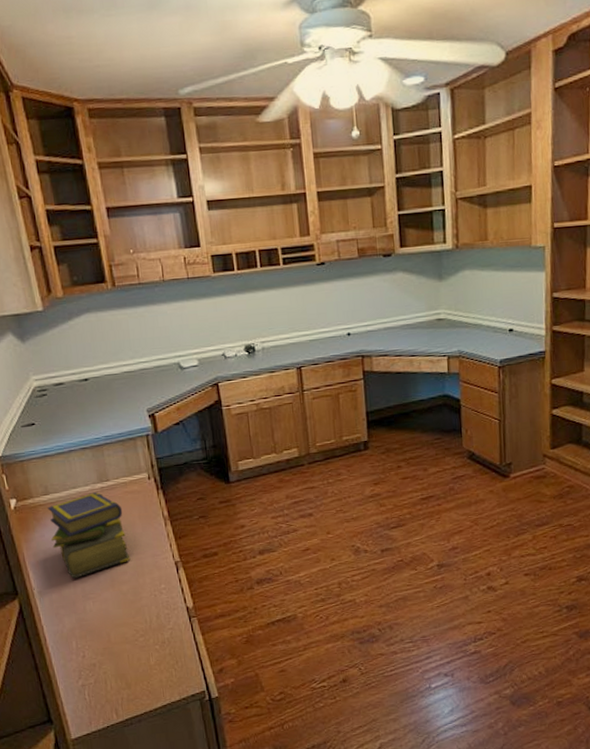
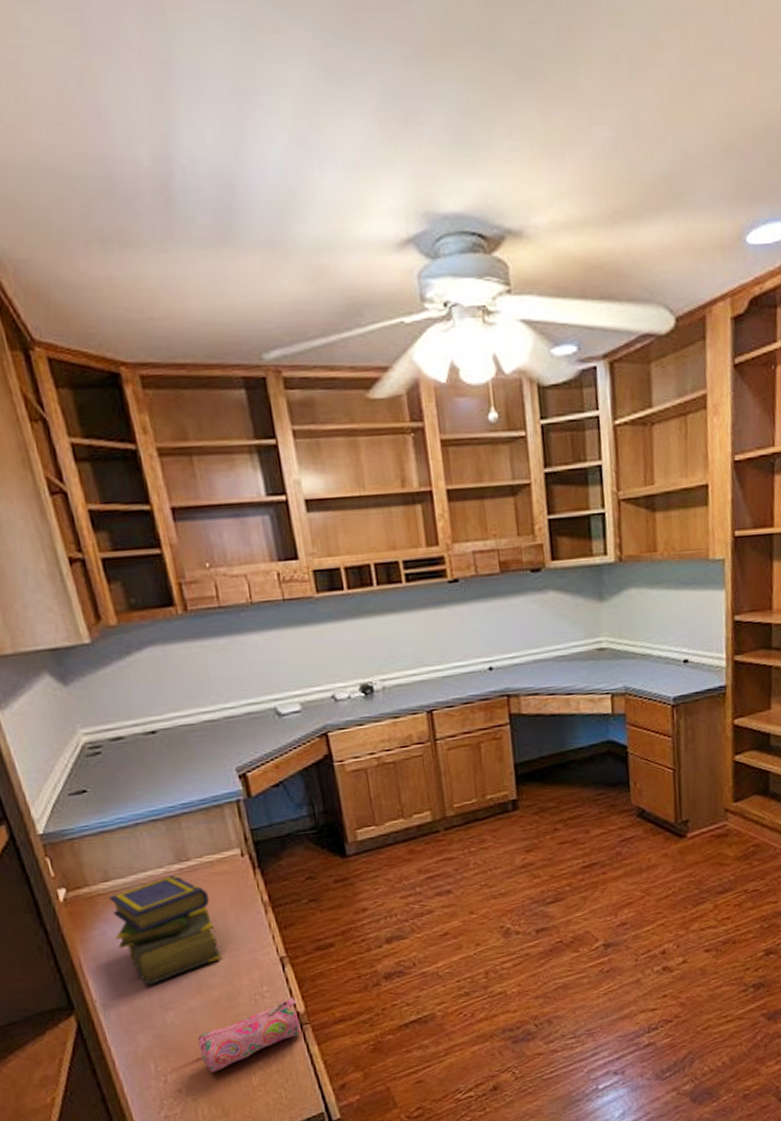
pencil case: none [109,595,189,652] -> present [197,998,300,1073]

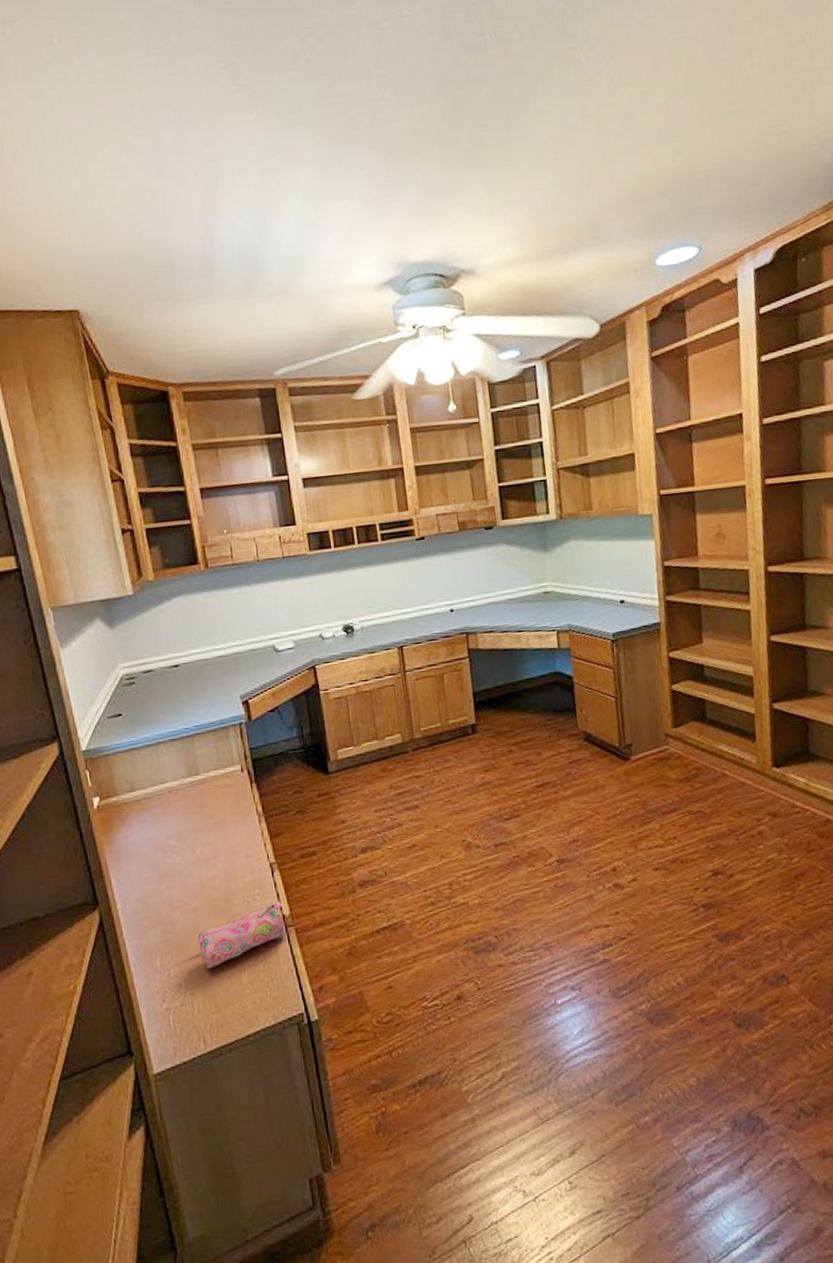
stack of books: present [109,875,223,985] -> none [133,787,222,885]

